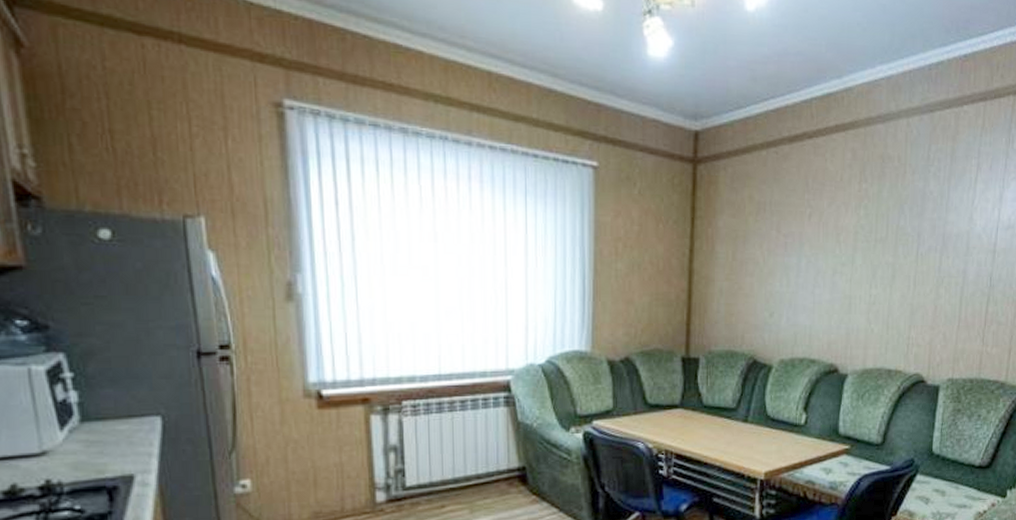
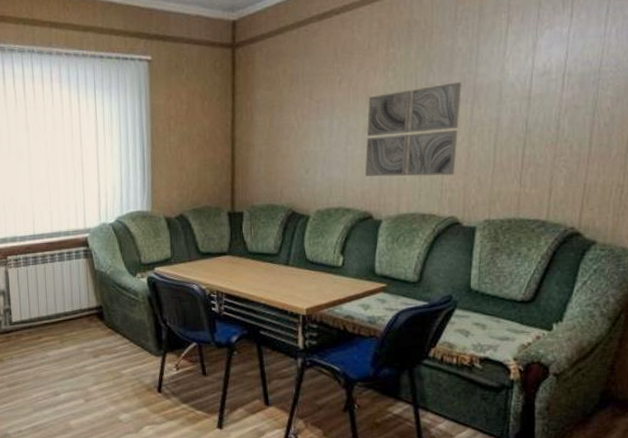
wall art: none [832,228,931,329] -> present [365,82,461,177]

